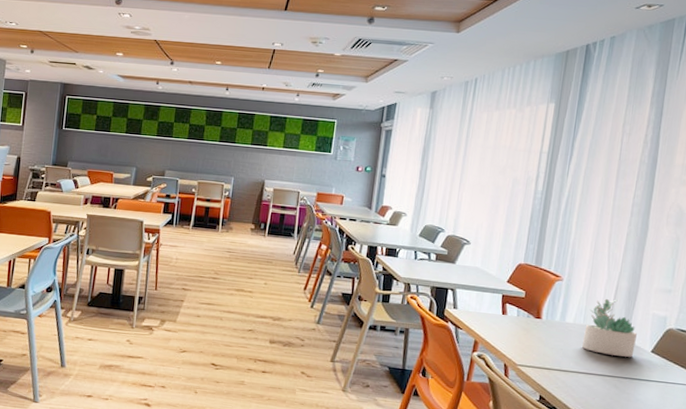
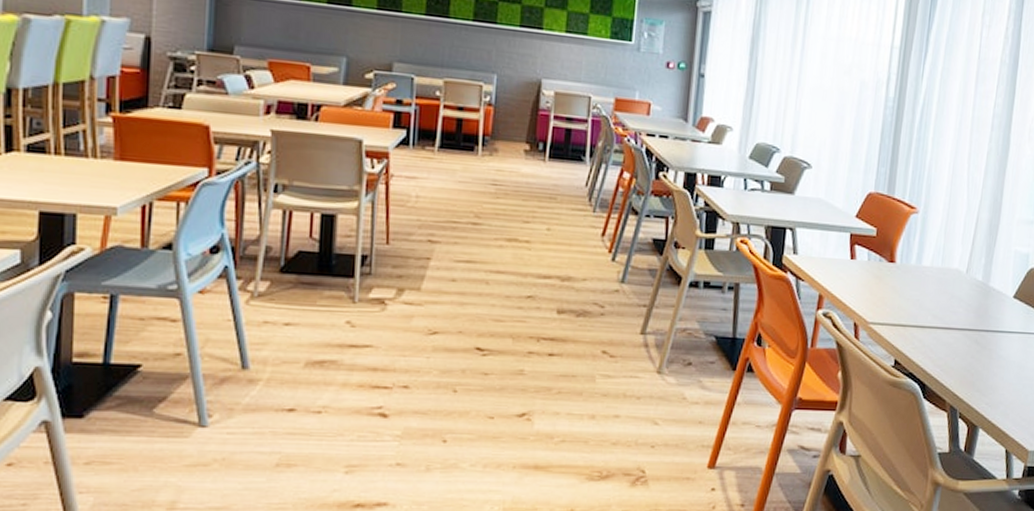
succulent plant: present [582,298,637,357] -> none [941,233,998,305]

